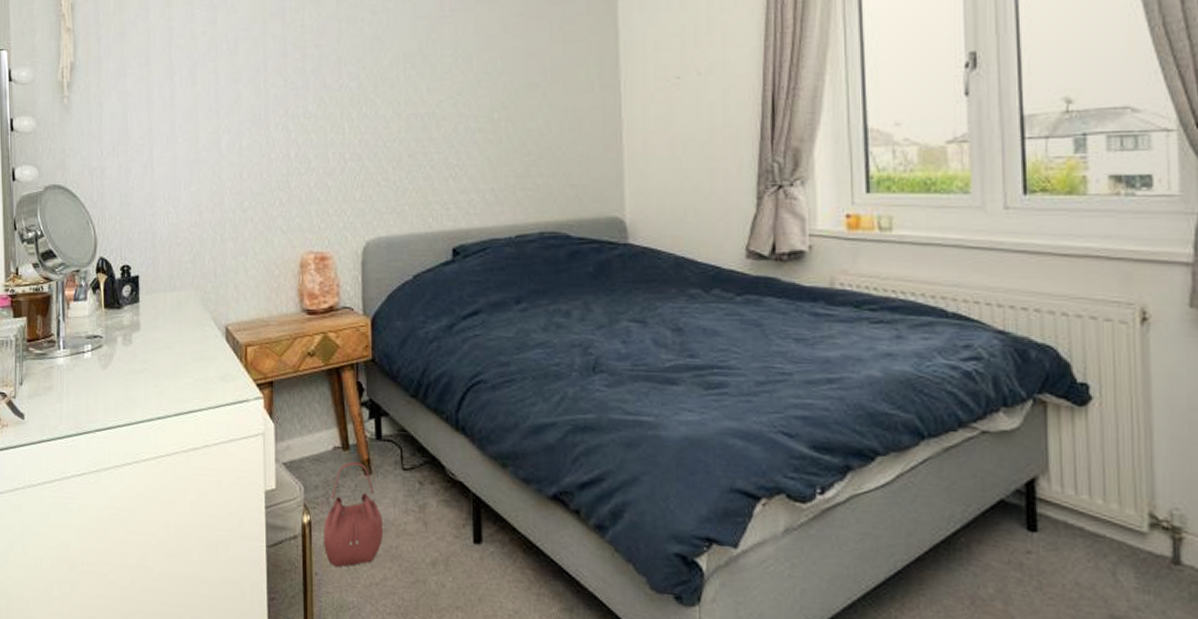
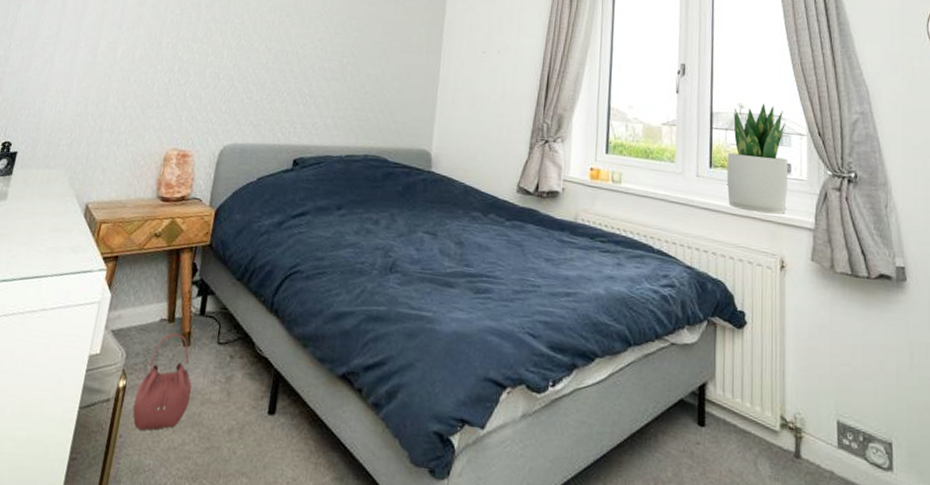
planter: none [1050,91,1149,248] -> present [726,103,788,215]

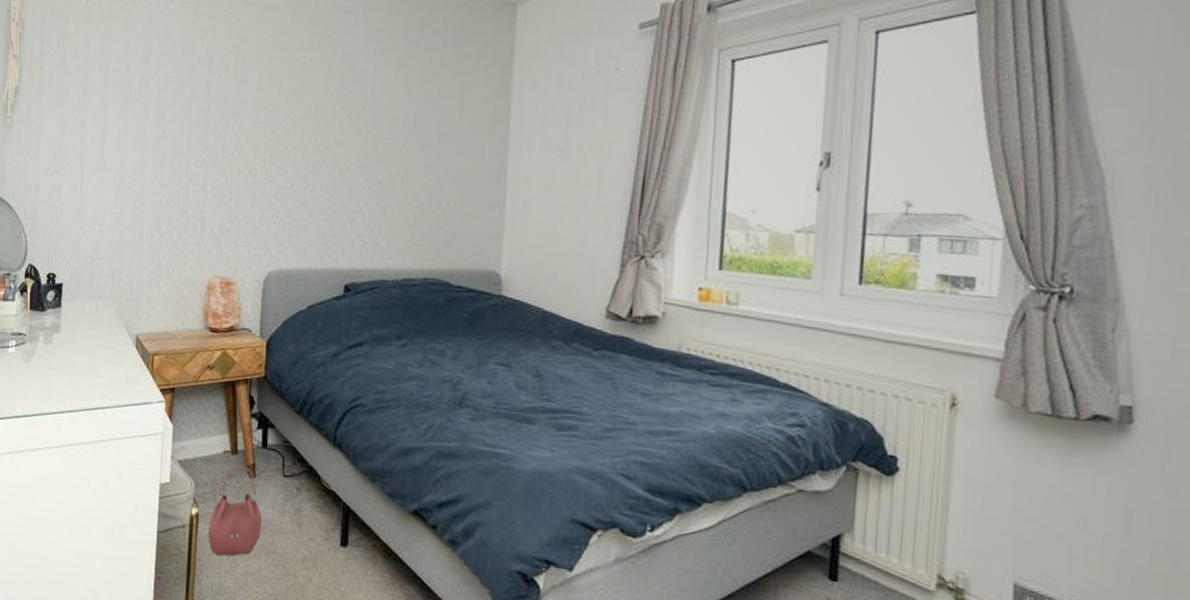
planter: present [726,103,788,215] -> none [882,199,972,342]

